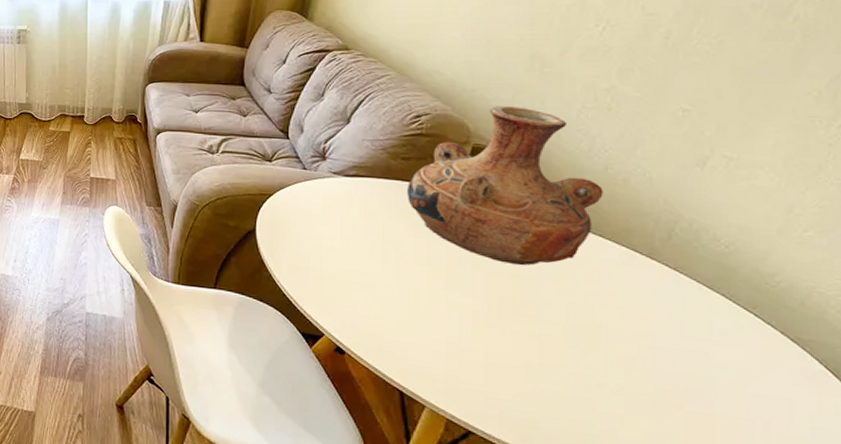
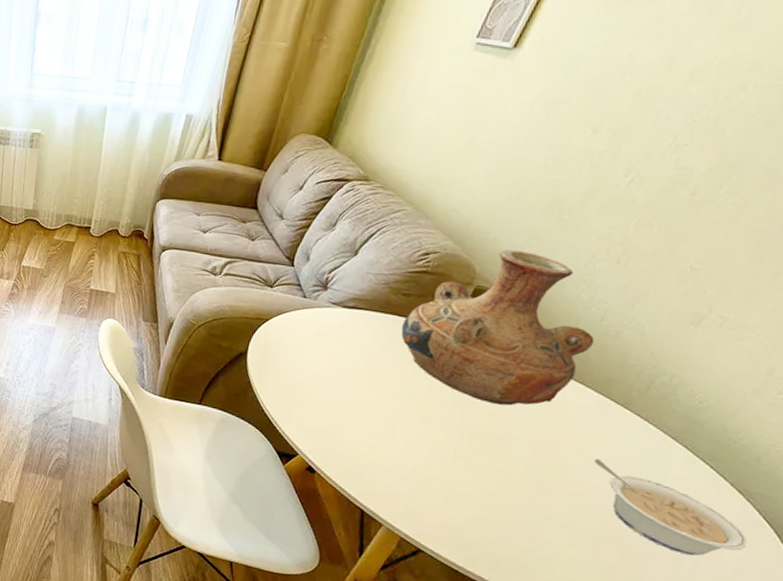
legume: none [632,315,817,416] -> present [594,459,748,556]

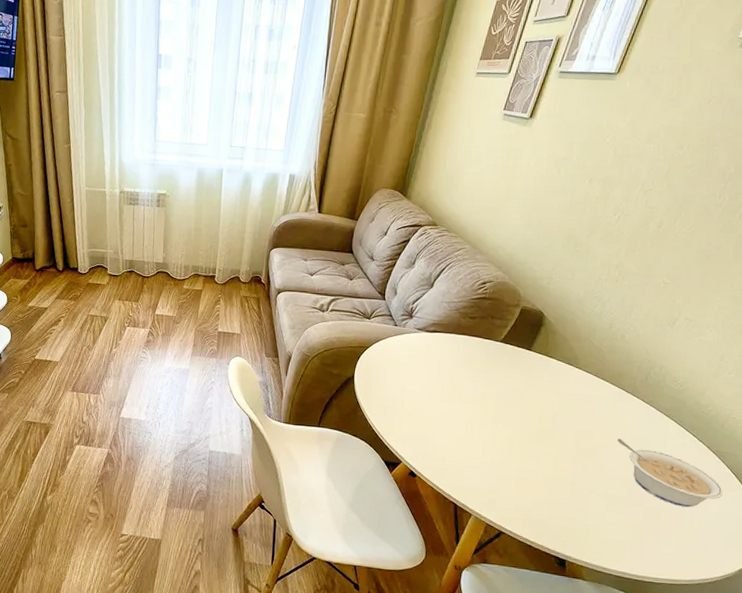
vase: present [401,249,595,406] -> none [471,276,607,402]

